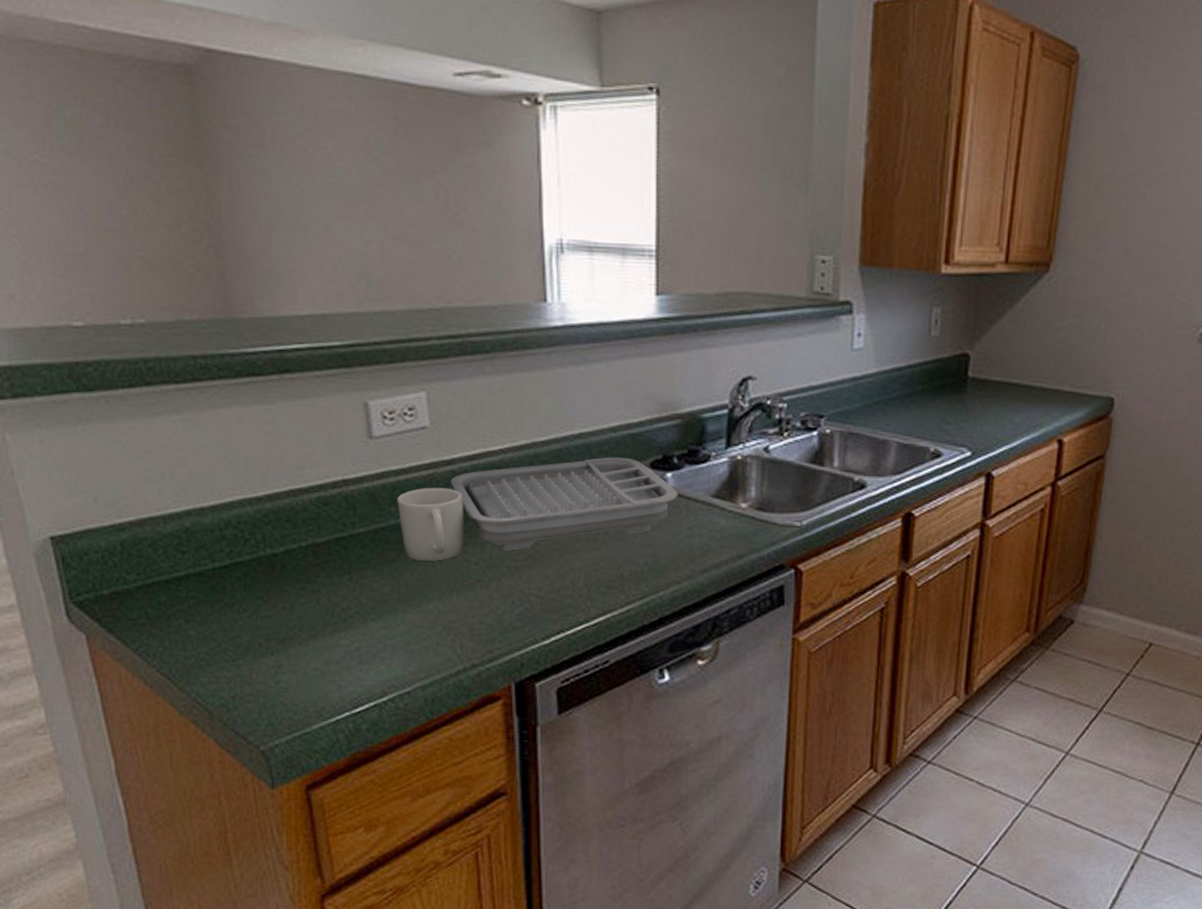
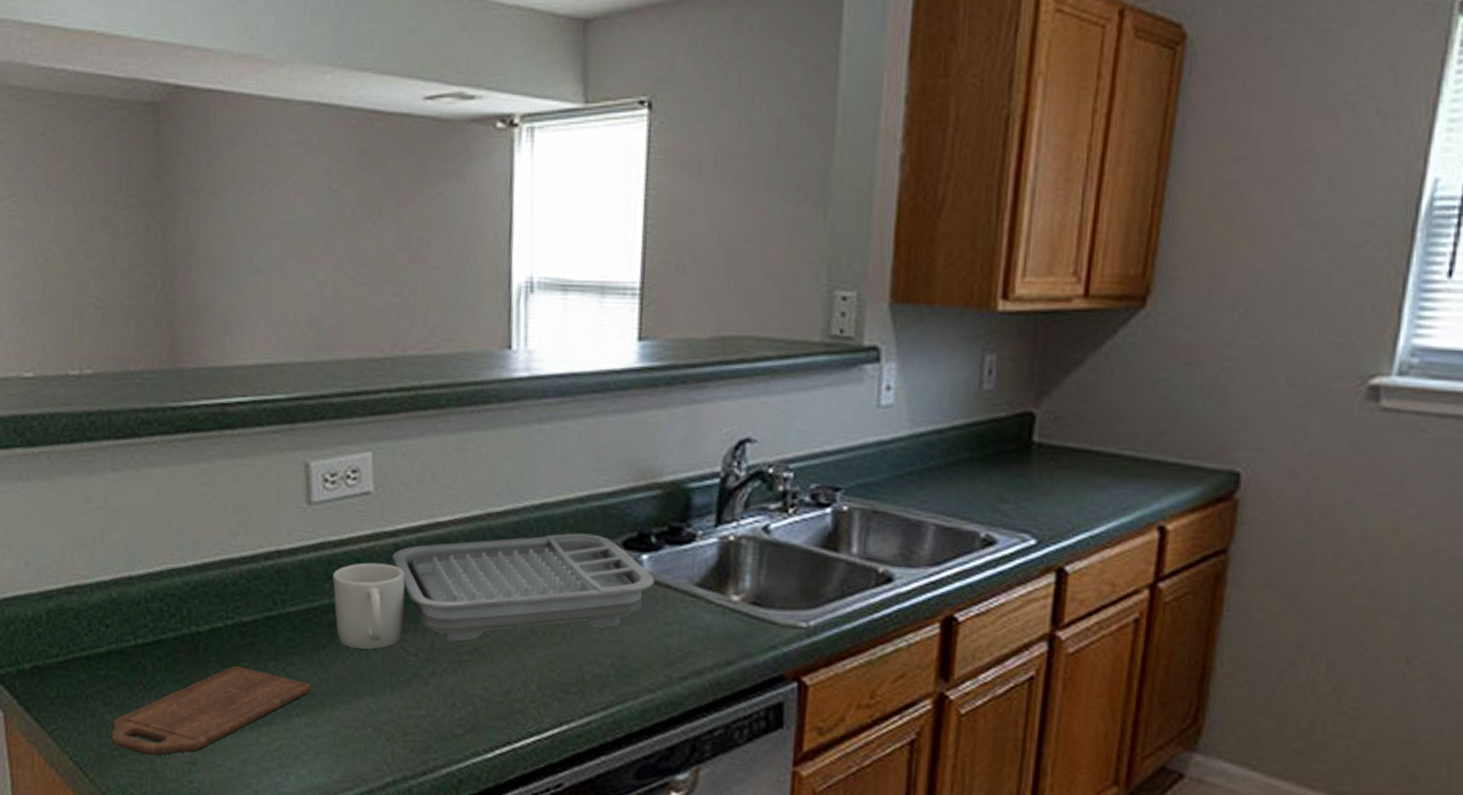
cutting board: none [196,580,384,663] -> present [111,665,311,756]

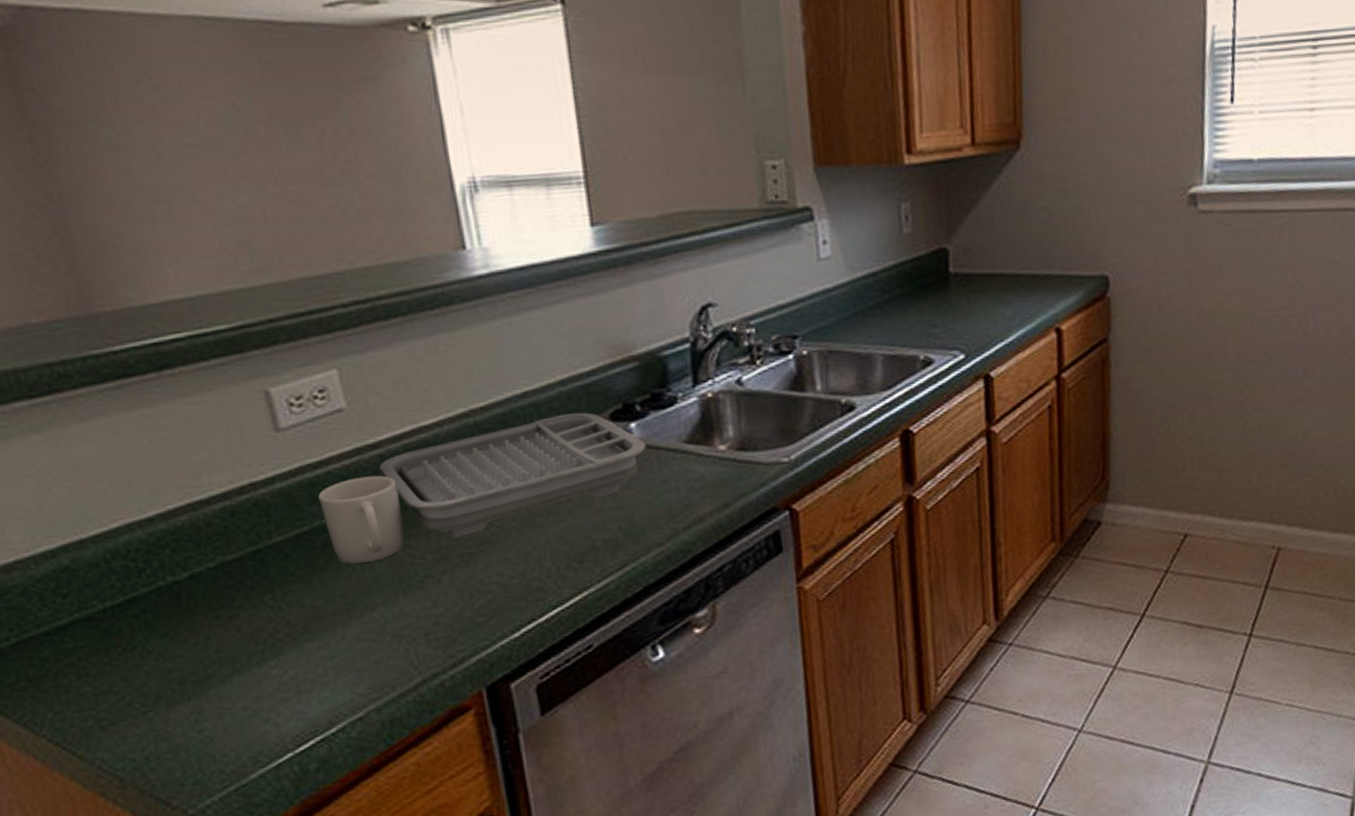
cutting board: present [111,665,311,756] -> none [92,605,317,717]

